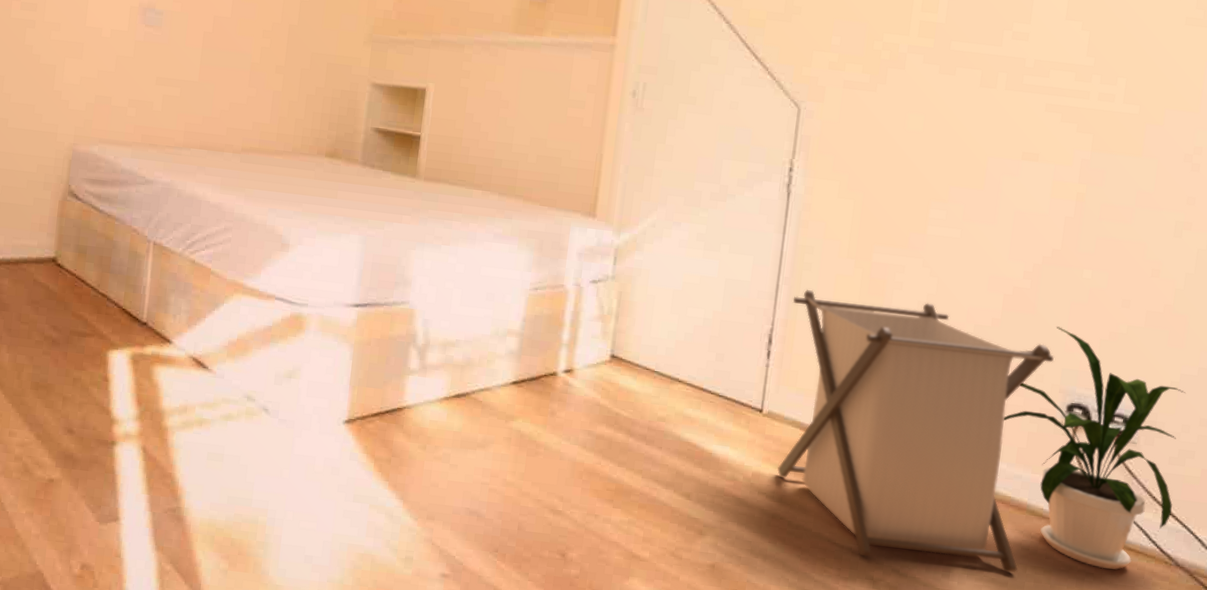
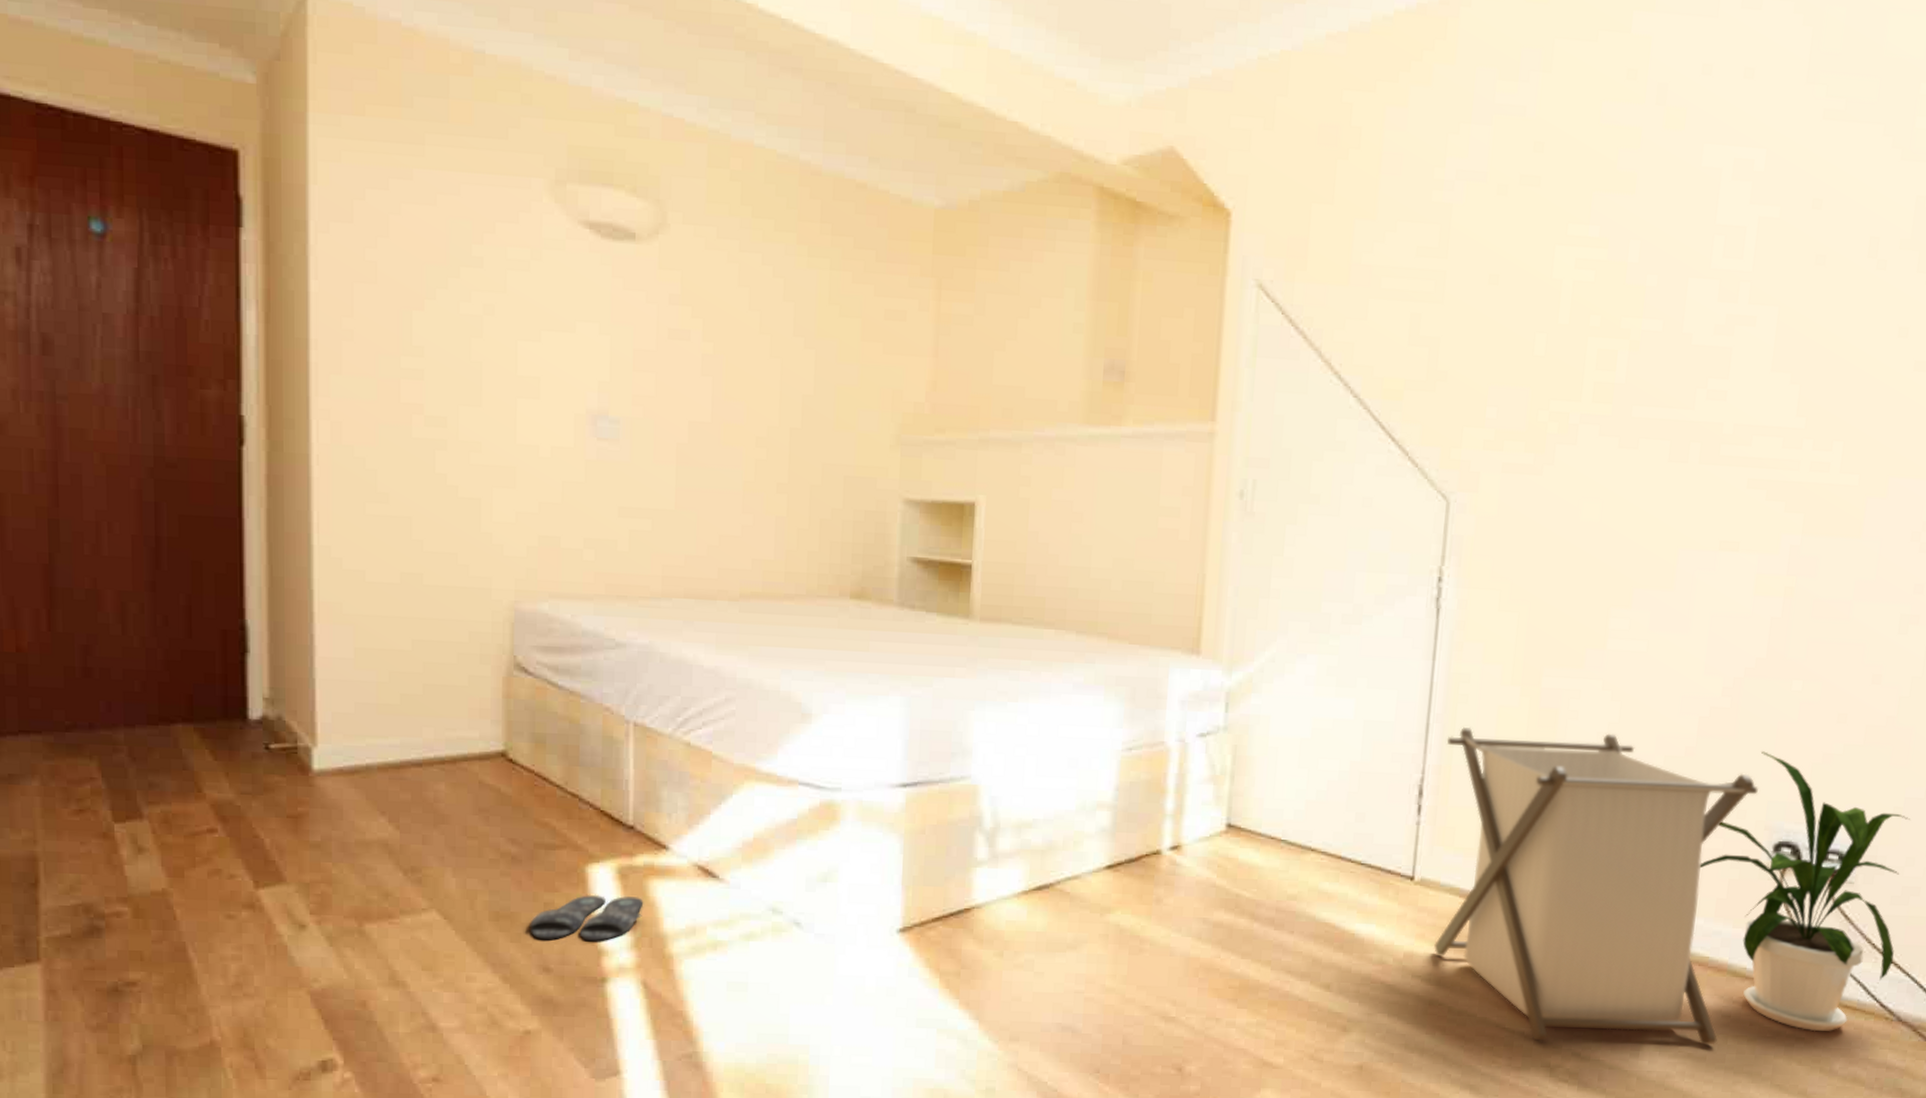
slippers: none [60,374,149,413] -> present [530,894,644,942]

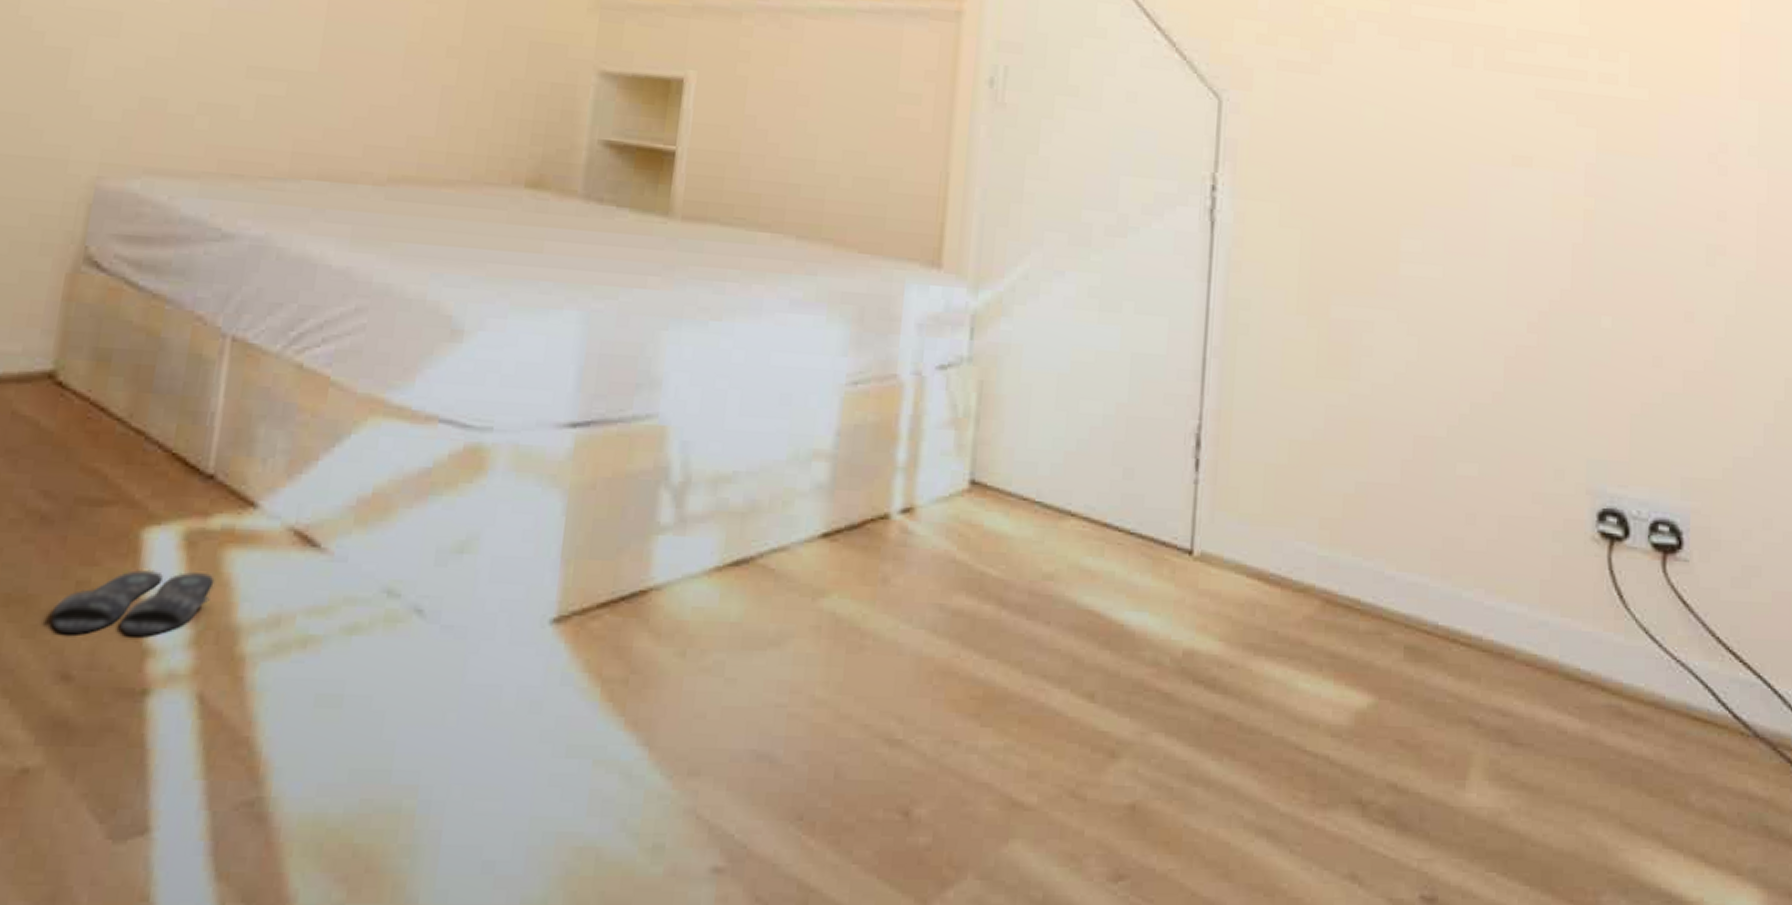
laundry basket: present [1434,726,1758,1045] -> none [1218,363,1575,771]
house plant: present [1699,751,1910,1032] -> none [1518,399,1741,752]

